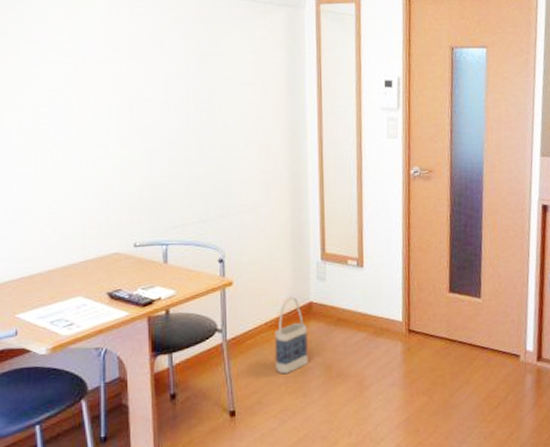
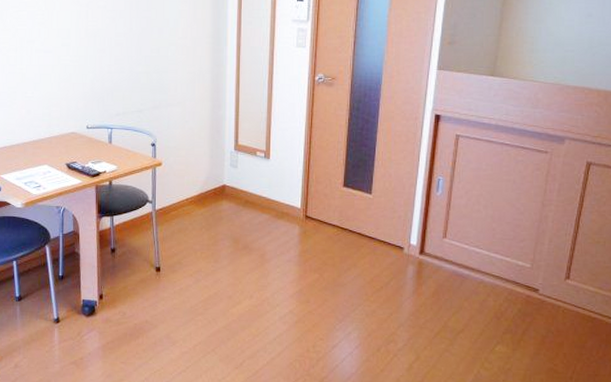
bag: present [274,297,308,374] -> none [193,179,220,242]

